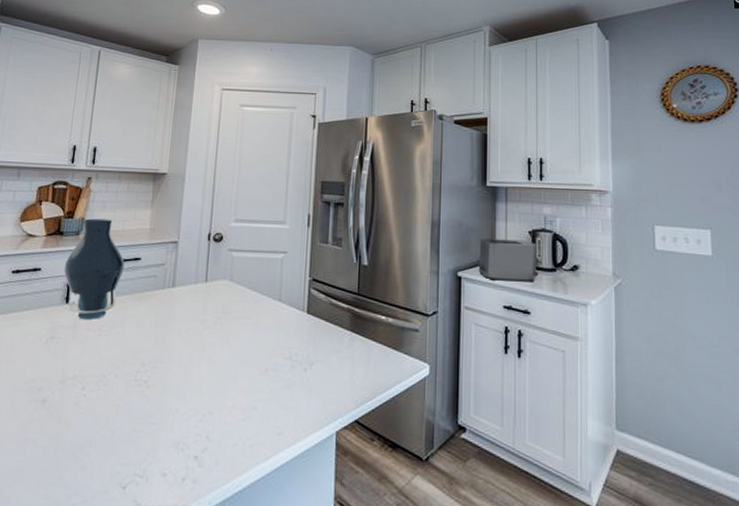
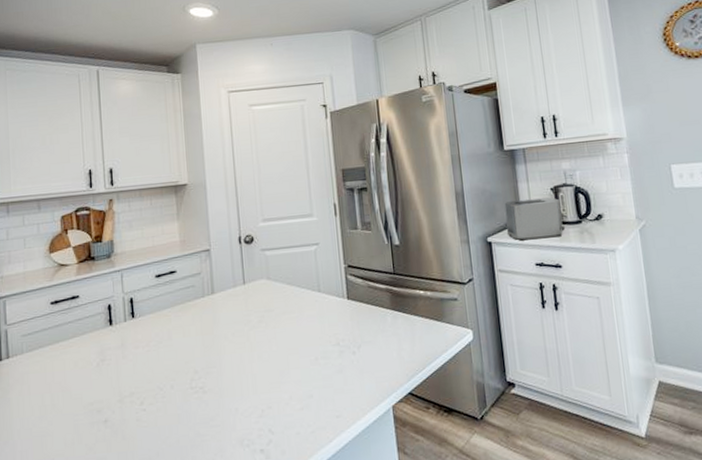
vase: present [63,218,125,319] -> none [101,237,162,338]

